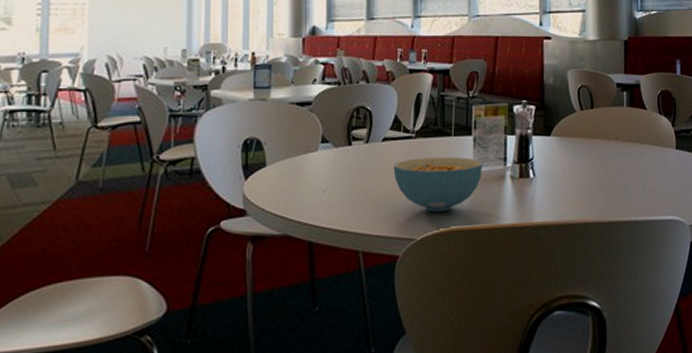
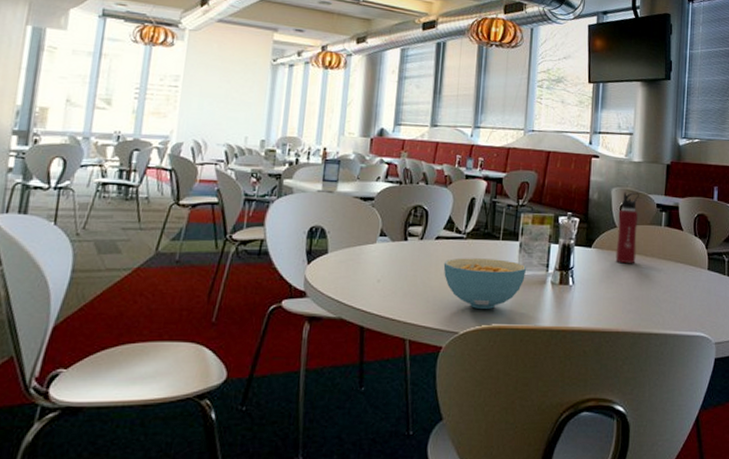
water bottle: none [576,73,599,150] -> present [615,192,639,264]

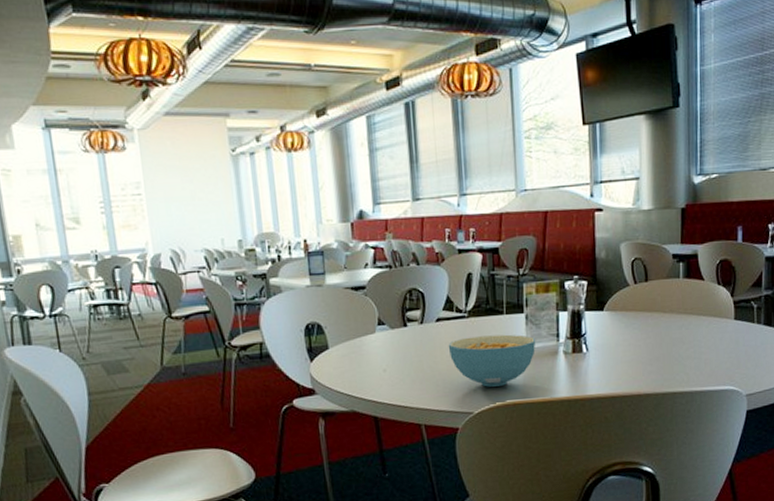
water bottle: present [615,192,639,264] -> none [630,244,653,324]

